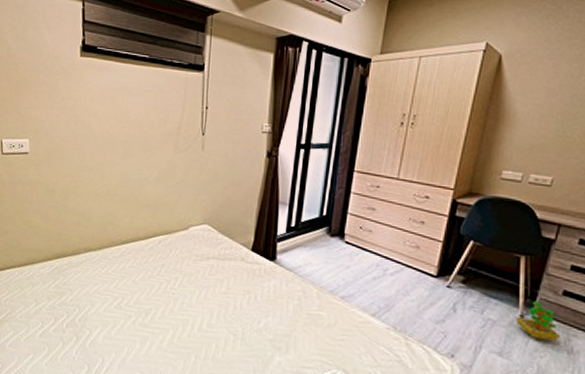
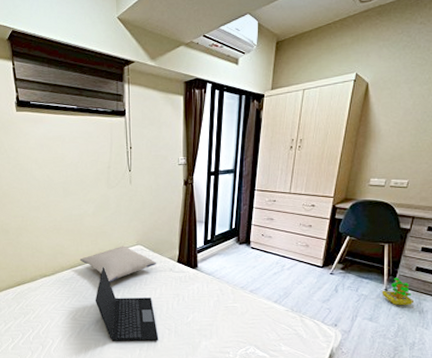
pillow: none [133,223,225,267] -> present [79,246,156,282]
laptop: none [146,247,221,348] -> present [95,267,159,341]

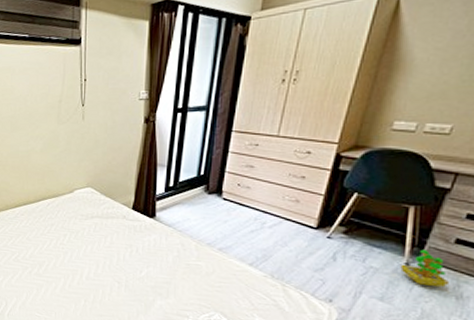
pillow: present [79,246,156,282] -> none [24,187,108,226]
laptop: present [95,267,159,341] -> none [39,208,107,293]

